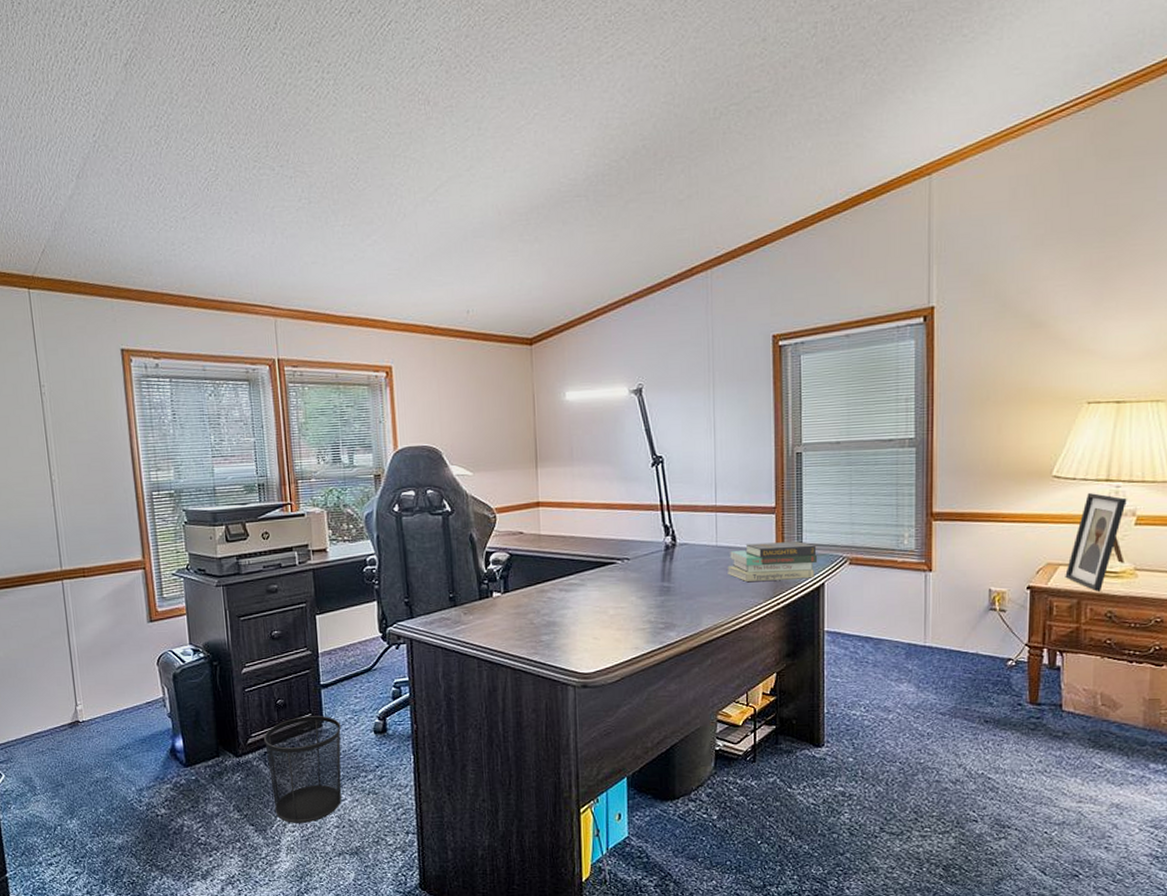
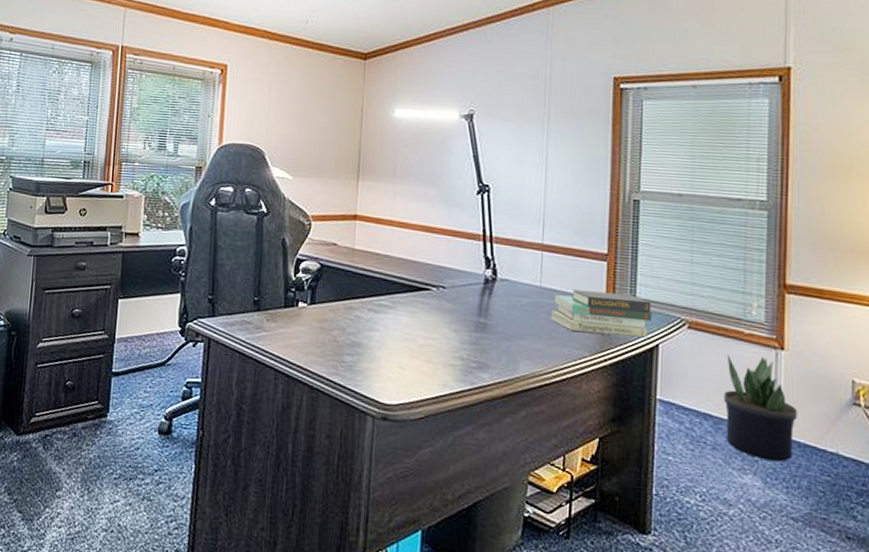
waste bin: present [263,716,342,823] -> none [46,402,126,520]
planter: none [882,580,944,669] -> present [723,354,798,462]

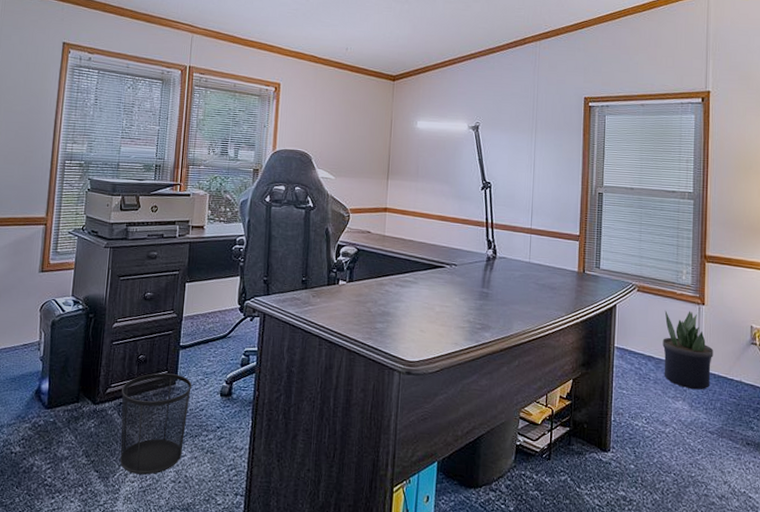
waste bin: none [46,402,126,520] -> present [120,373,192,475]
books: present [551,289,653,338] -> none [537,263,612,300]

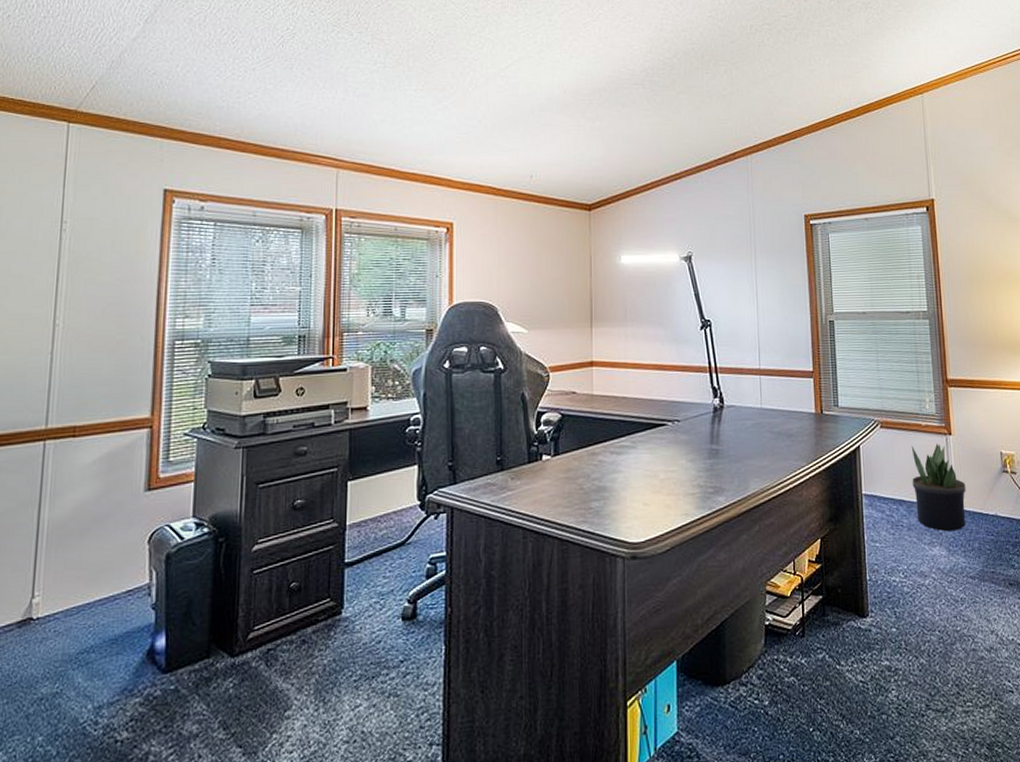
waste bin: present [120,373,192,475] -> none [268,600,364,741]

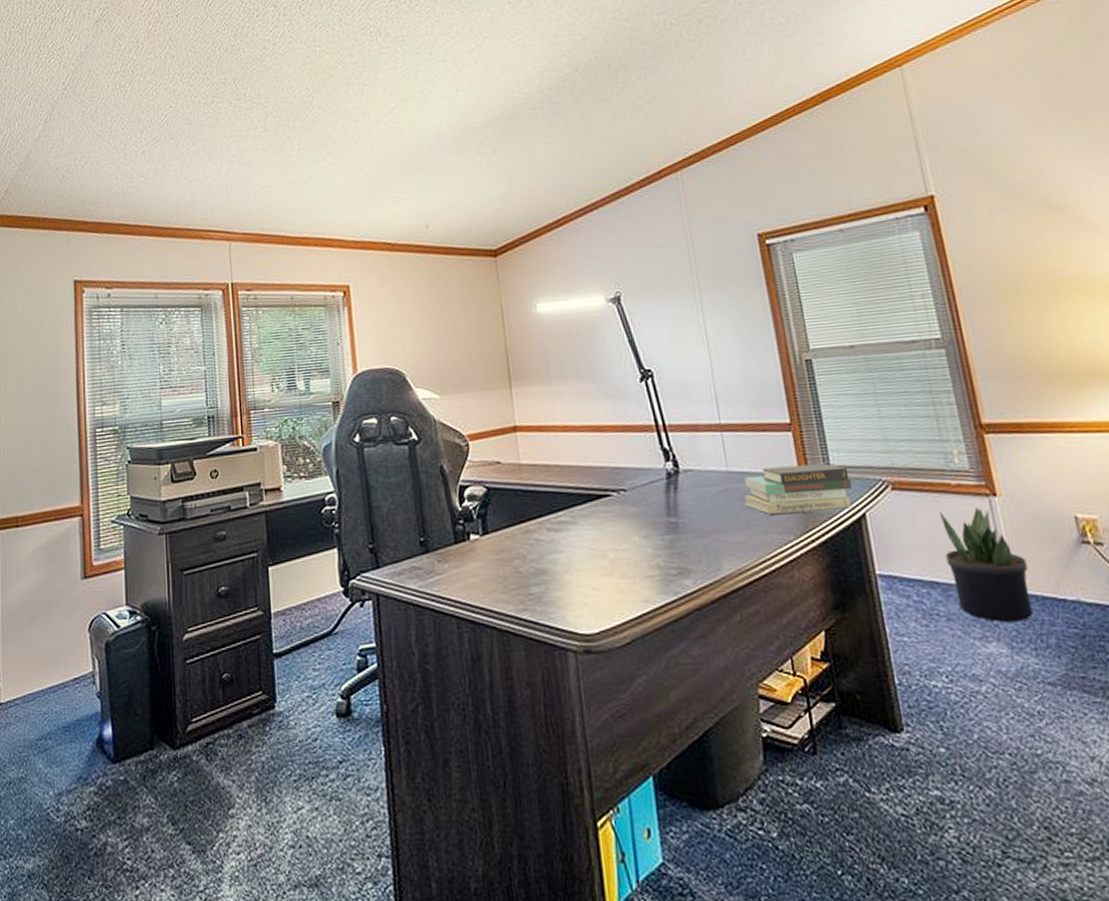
books: none [772,405,853,445] -> present [744,463,853,515]

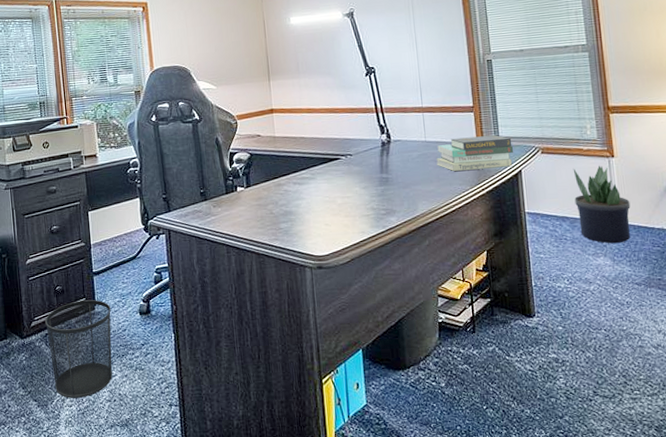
waste bin: none [205,694,298,841] -> present [44,300,112,398]

